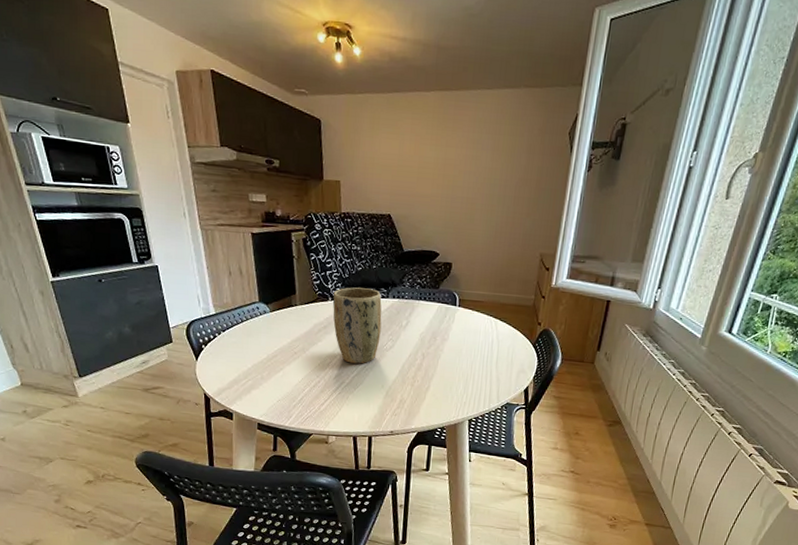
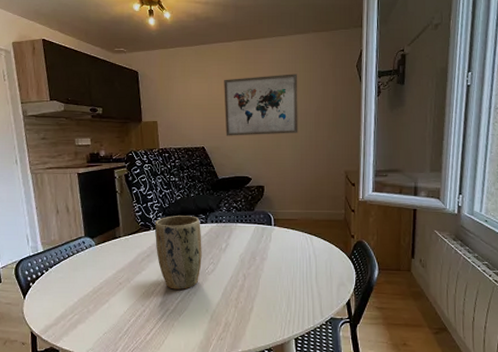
wall art: none [415,136,502,208] -> present [224,74,298,136]

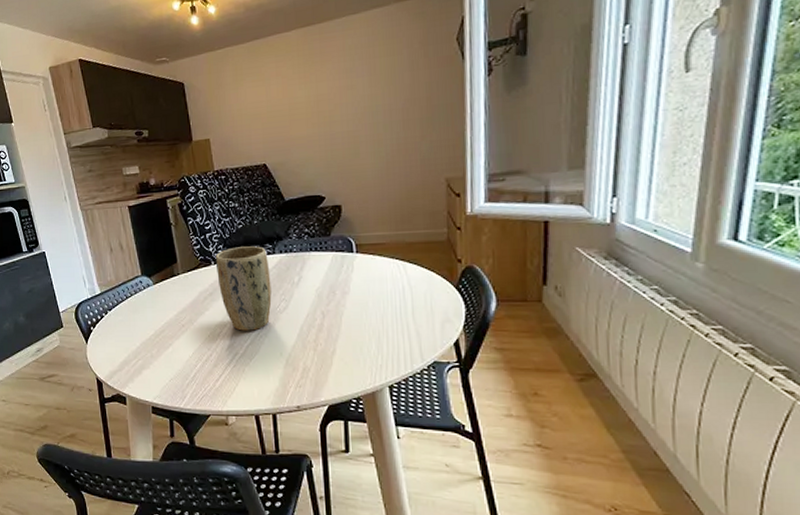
wall art: present [224,74,298,136] -> none [284,60,382,148]

